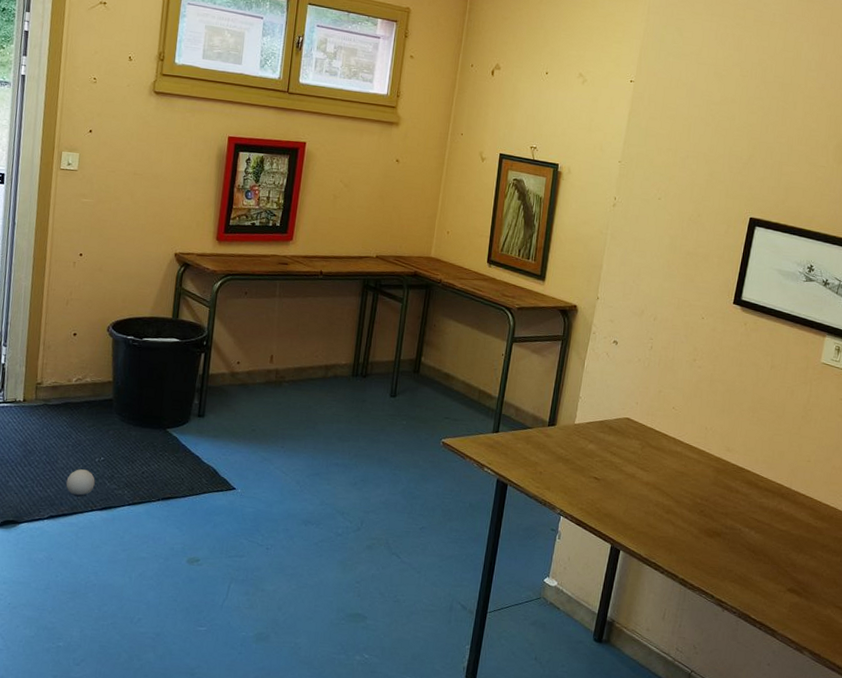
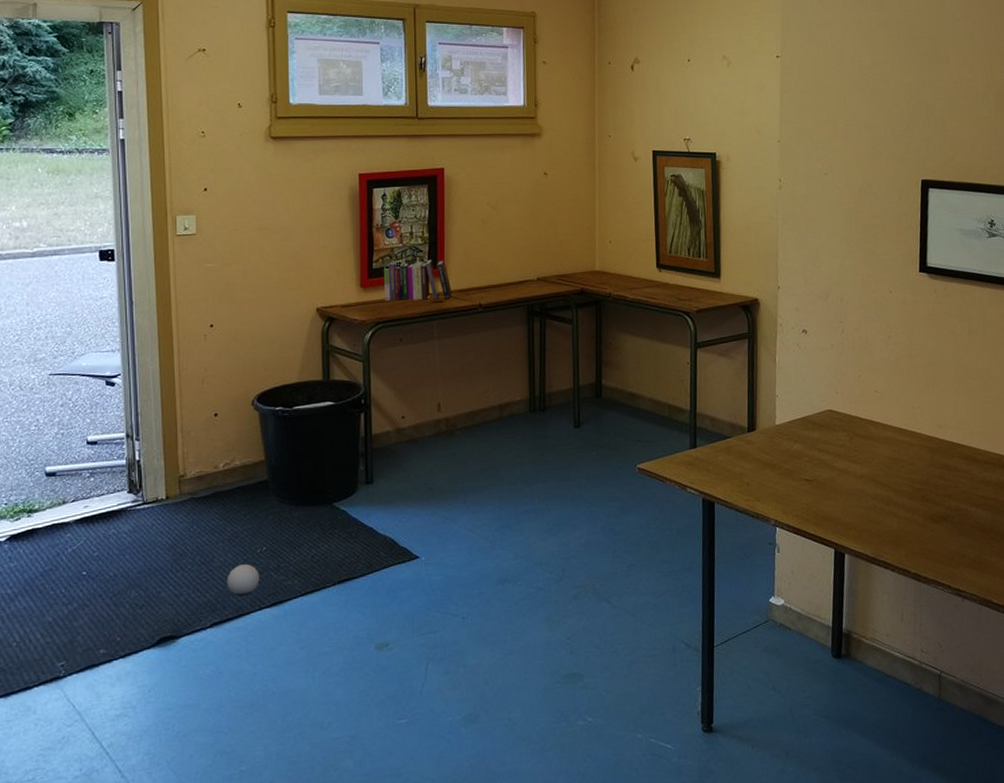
books: none [236,220,298,263] -> present [383,259,452,301]

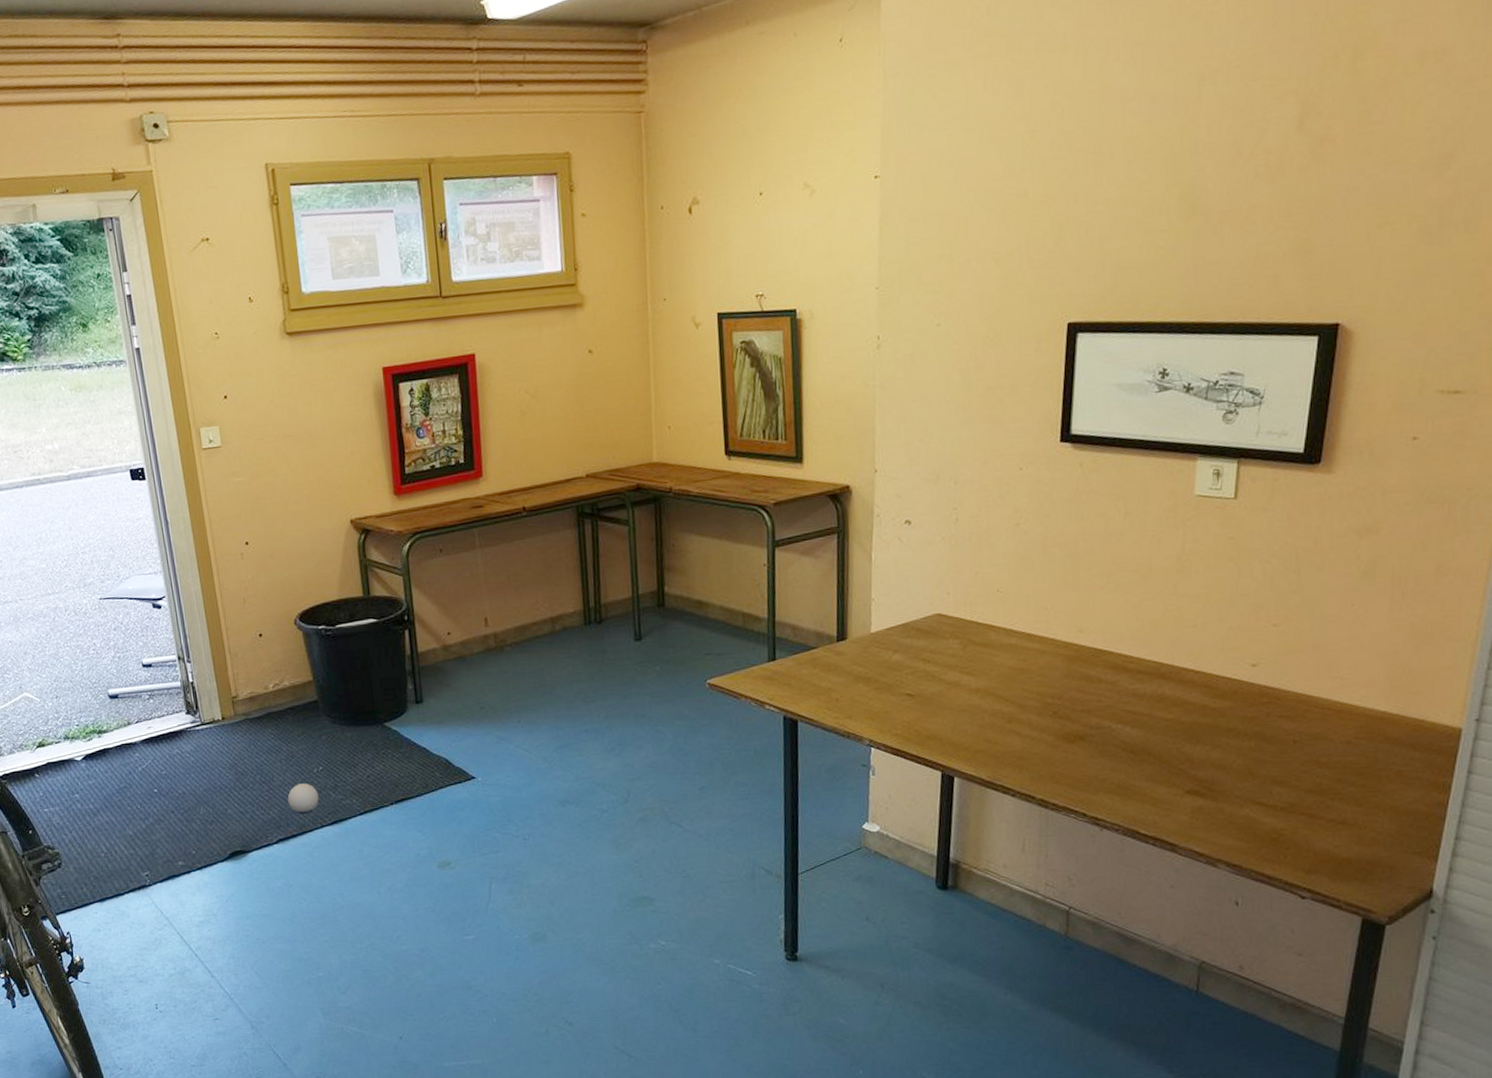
books: present [383,259,452,301] -> none [416,459,493,509]

